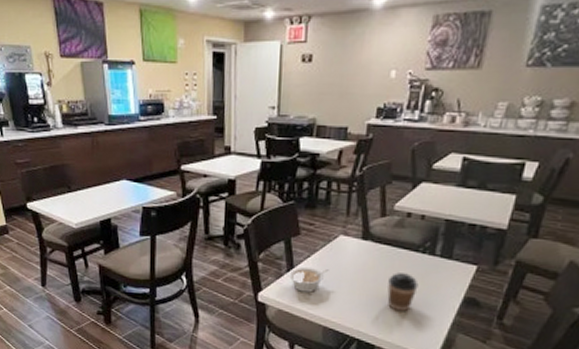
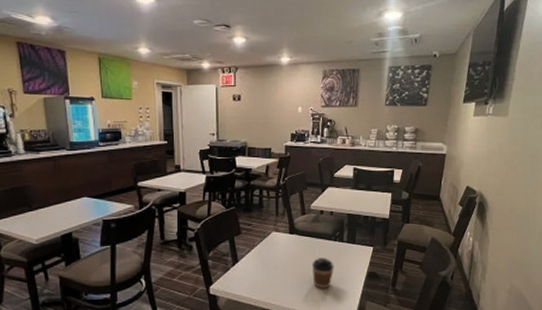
legume: present [289,266,329,293] -> none [235,259,266,282]

